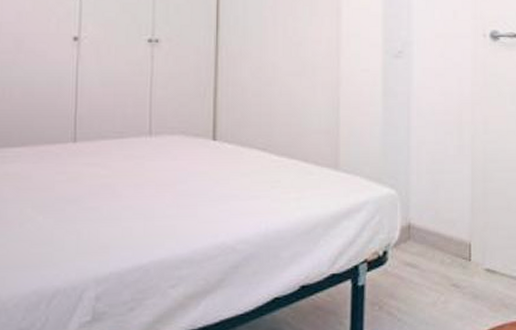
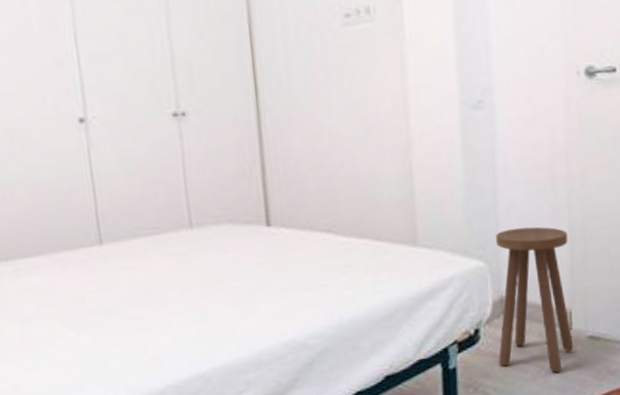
stool: none [403,163,472,300] -> present [496,226,574,373]

